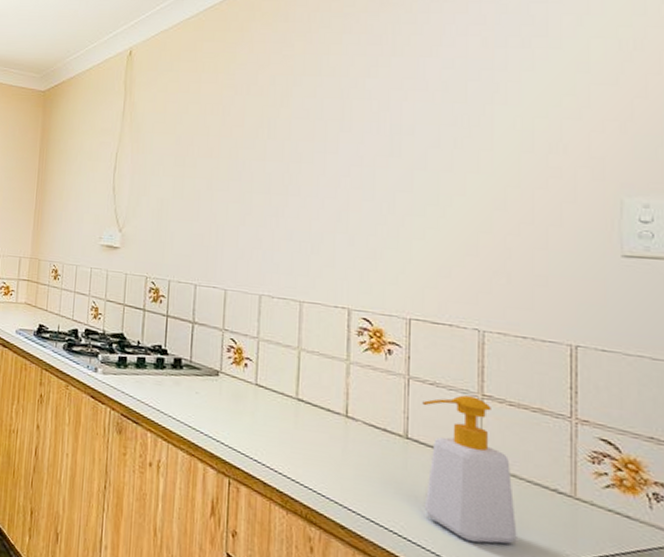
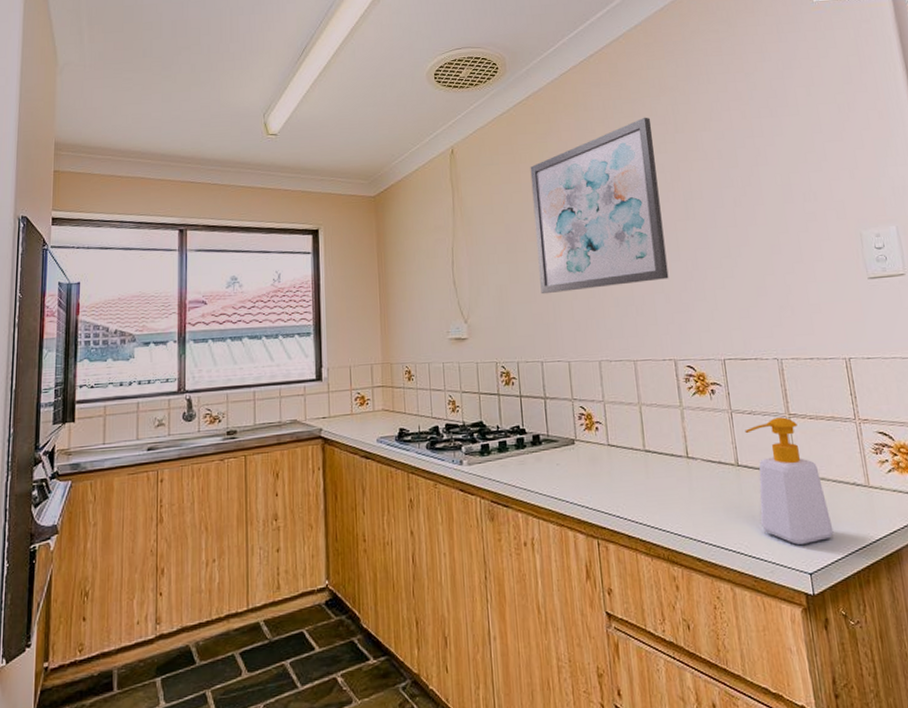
wall art: none [205,34,364,219] -> present [530,117,669,295]

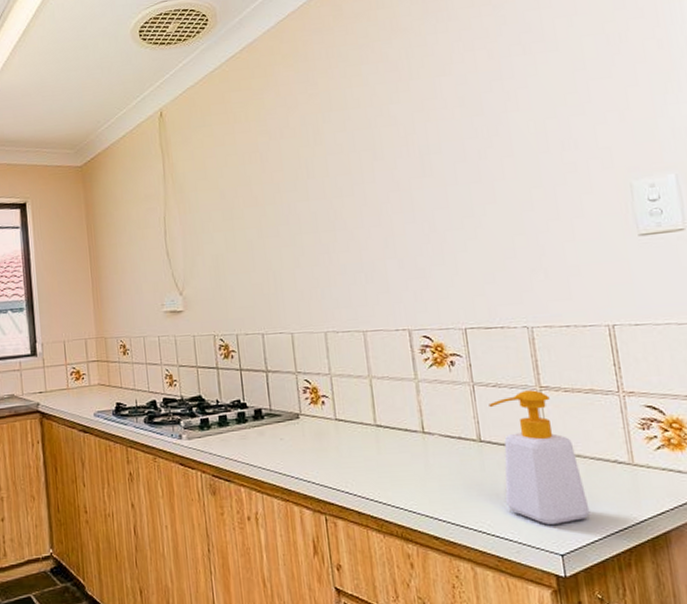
wall art: present [530,117,669,295] -> none [245,64,403,263]

